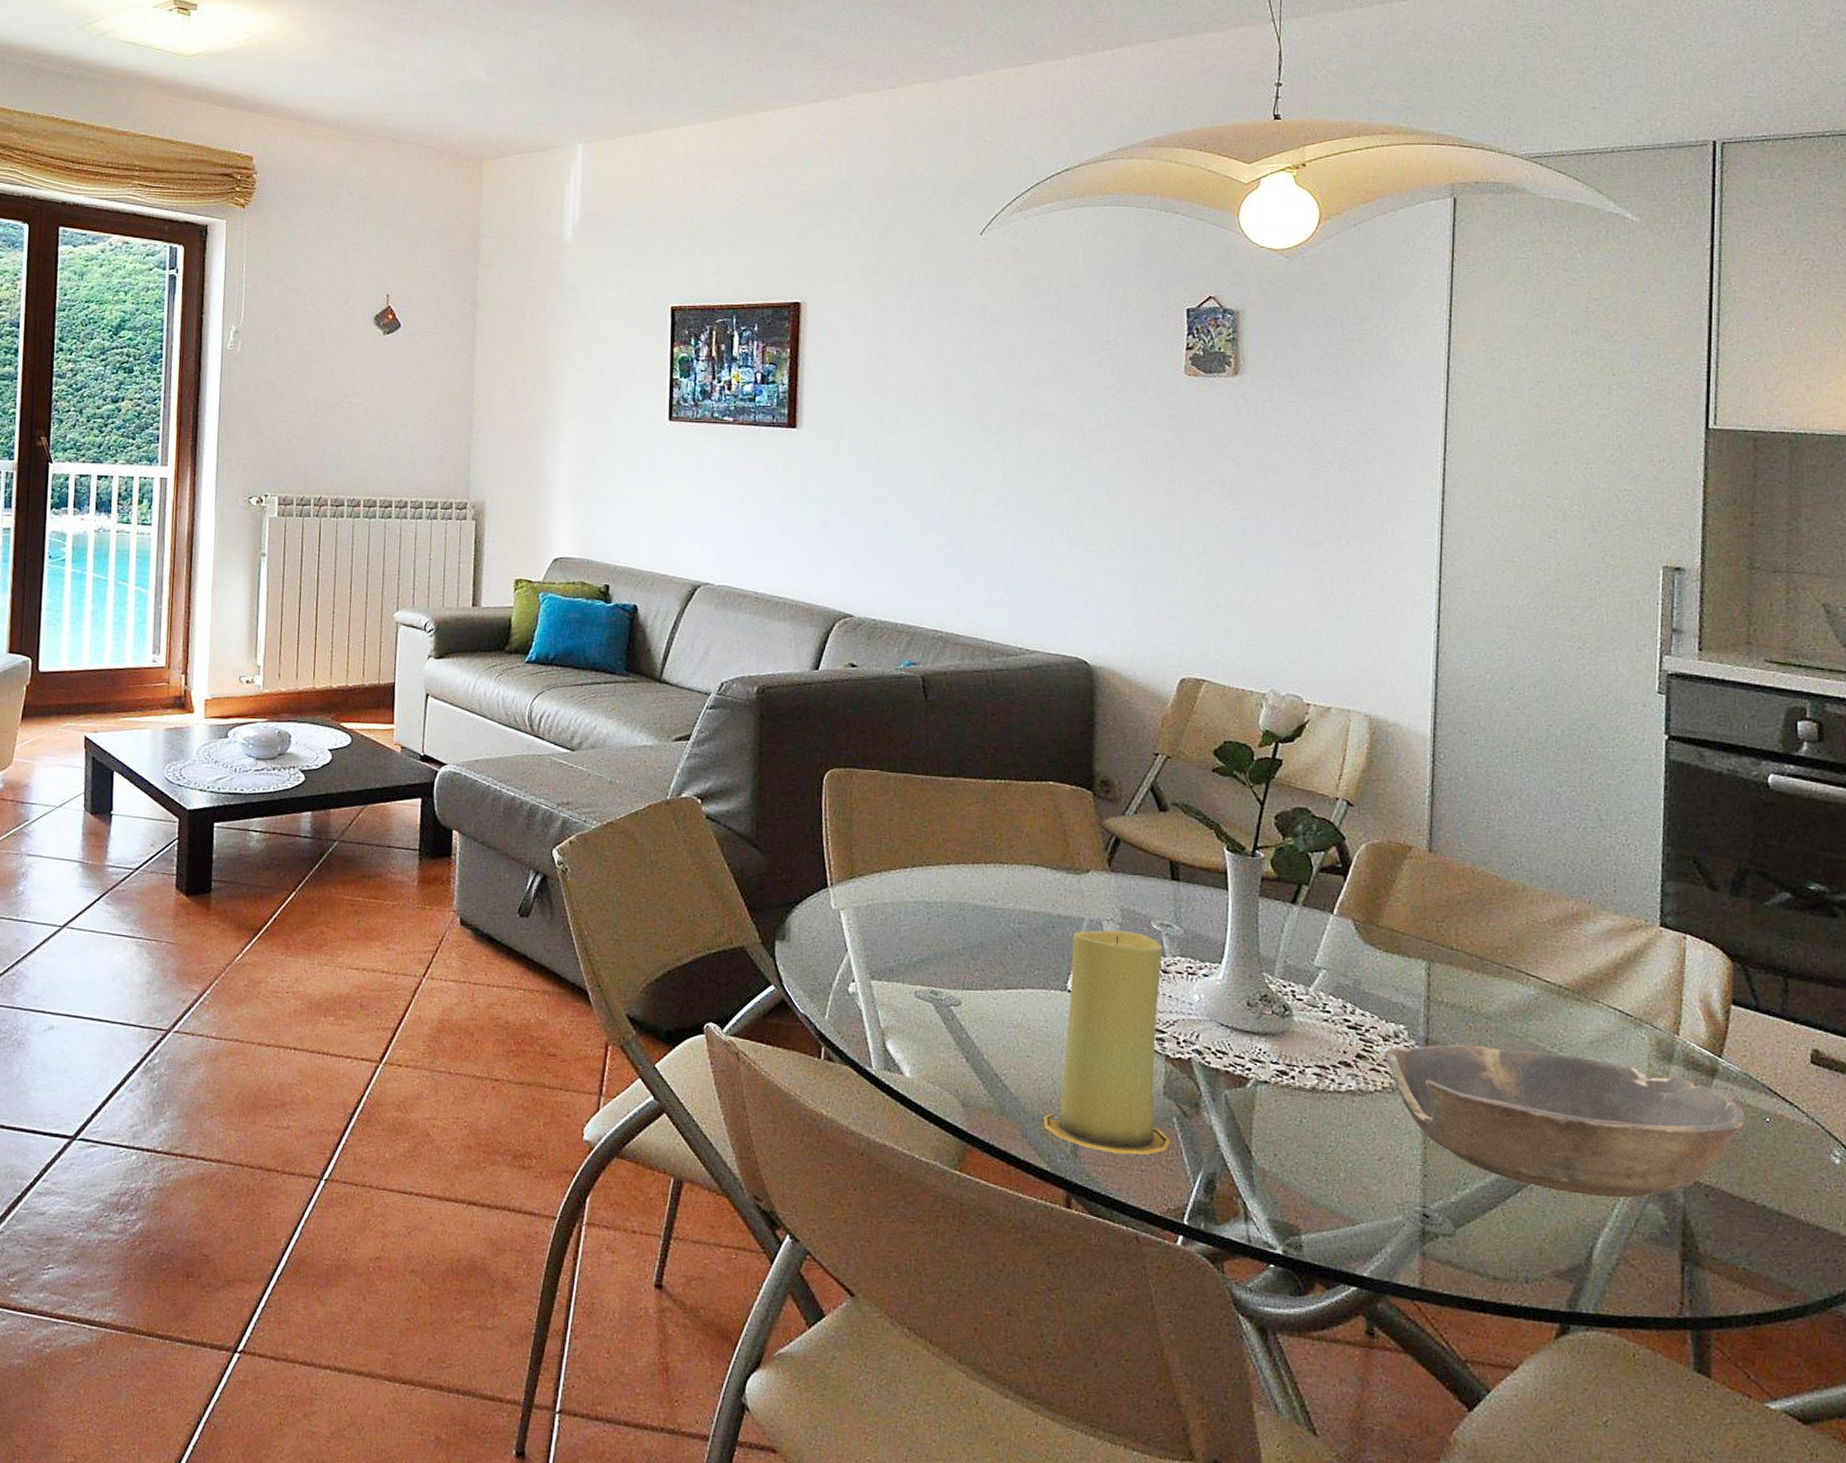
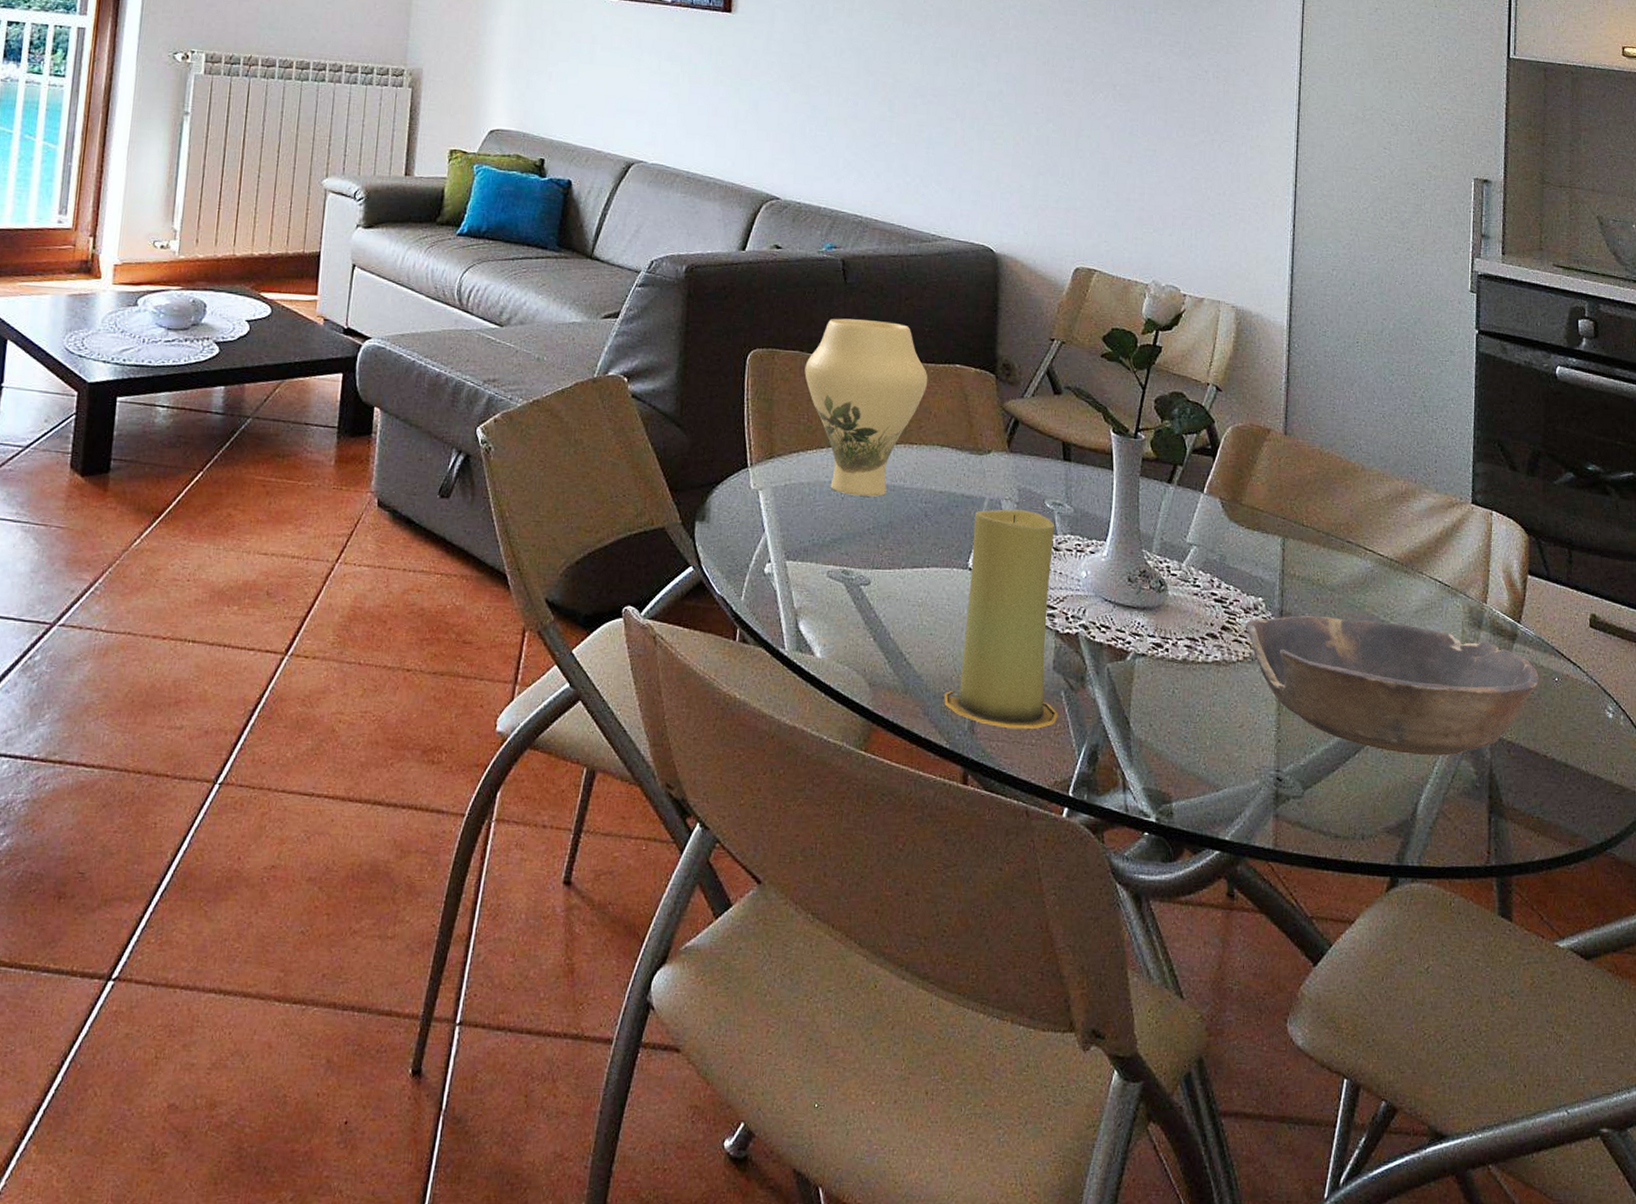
vase: none [885,736,1019,917] -> present [804,318,928,497]

